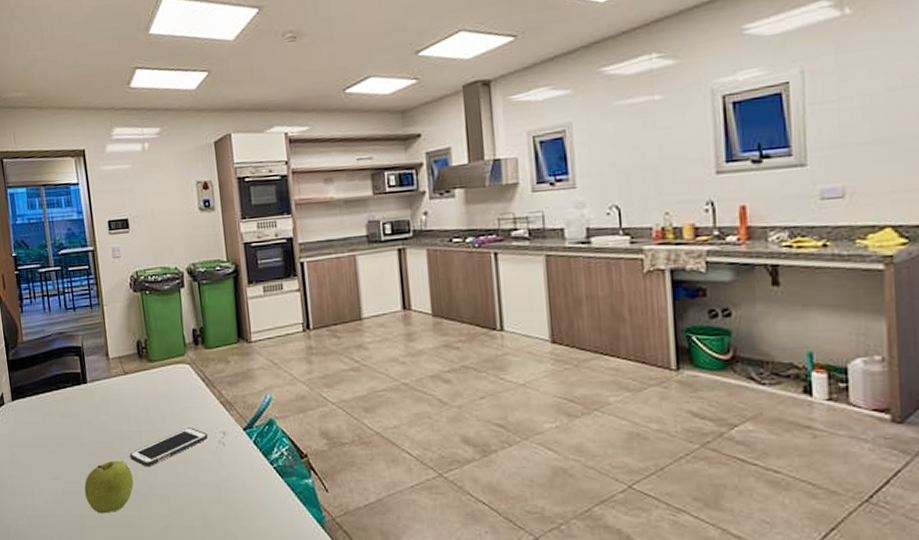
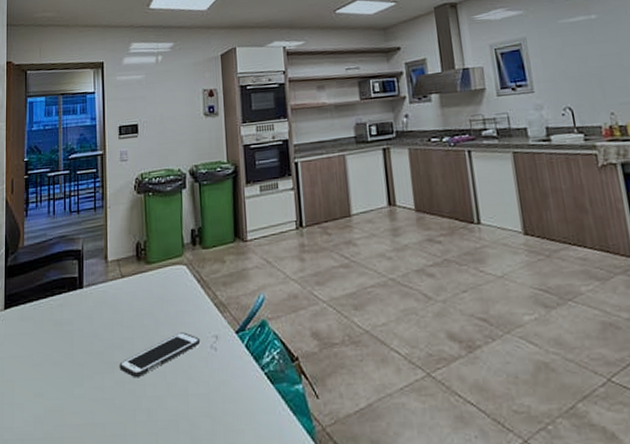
fruit: present [84,460,134,514] -> none [69,371,121,434]

